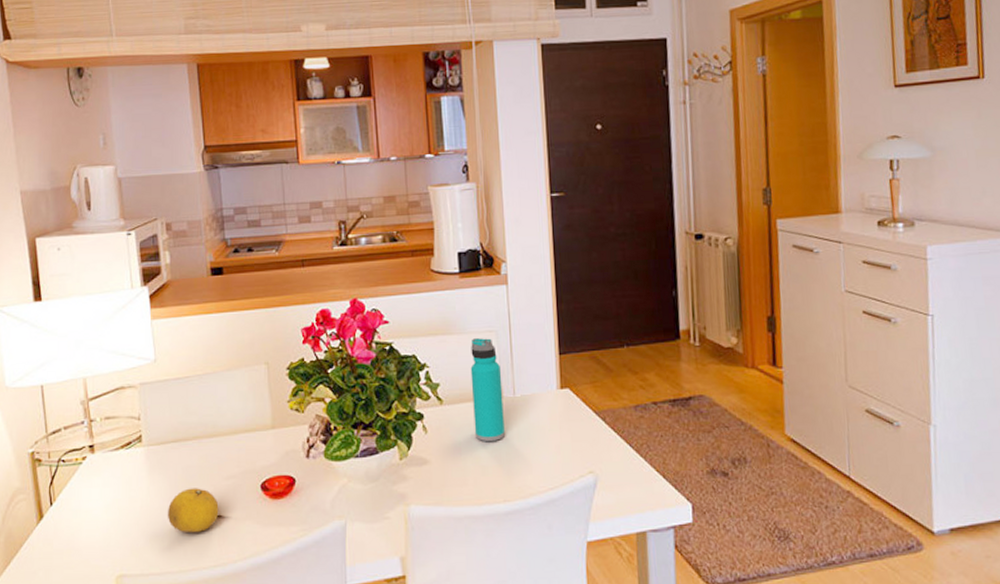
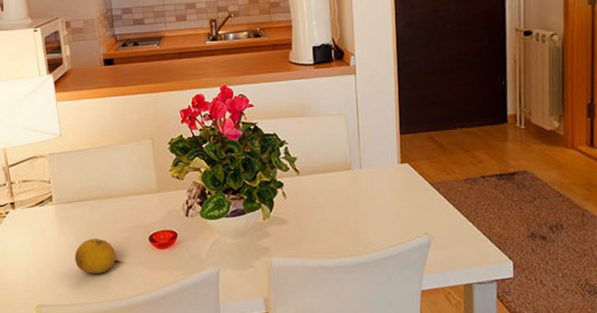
water bottle: present [470,338,506,442] -> none [323,120,353,207]

